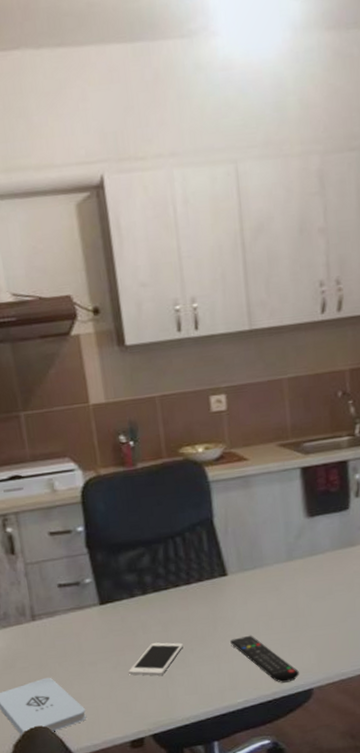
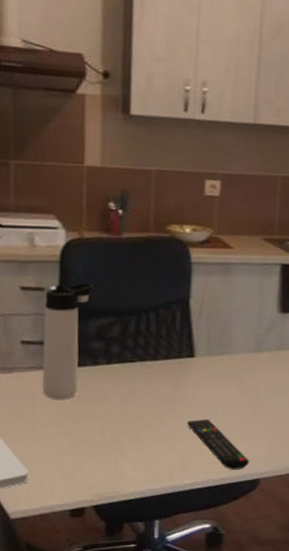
thermos bottle: none [73,518,119,637] -> present [42,283,94,399]
cell phone: present [129,642,183,676] -> none [80,414,140,447]

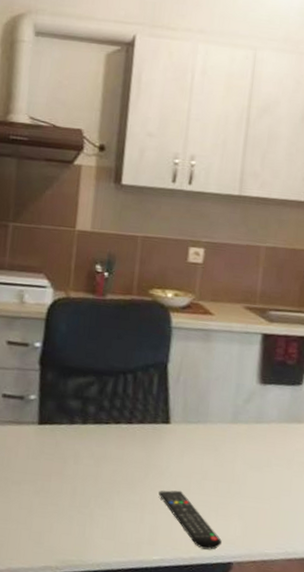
thermos bottle: present [42,283,94,399] -> none [18,340,76,457]

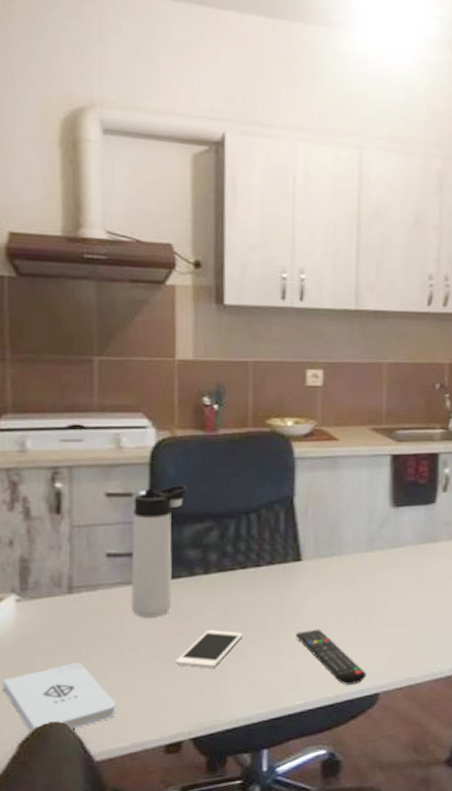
thermos bottle: none [18,340,76,457] -> present [131,485,188,618]
cell phone: none [50,476,111,512] -> present [175,630,243,669]

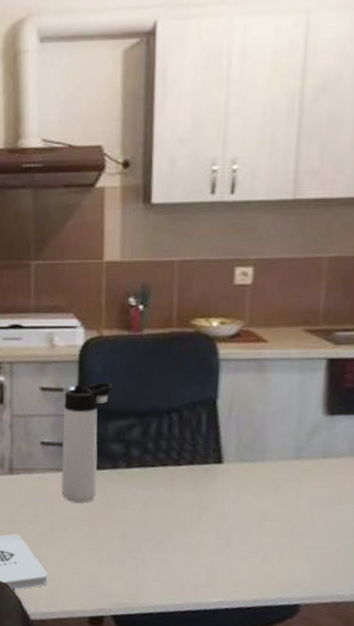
cell phone: present [175,630,243,669] -> none [99,520,162,556]
remote control: present [296,629,366,685] -> none [214,532,287,592]

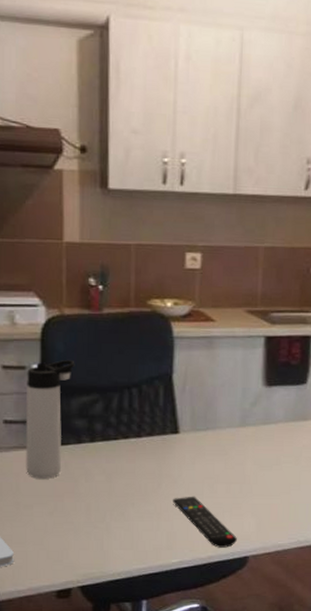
remote control: none [214,532,287,592] -> present [173,496,237,548]

